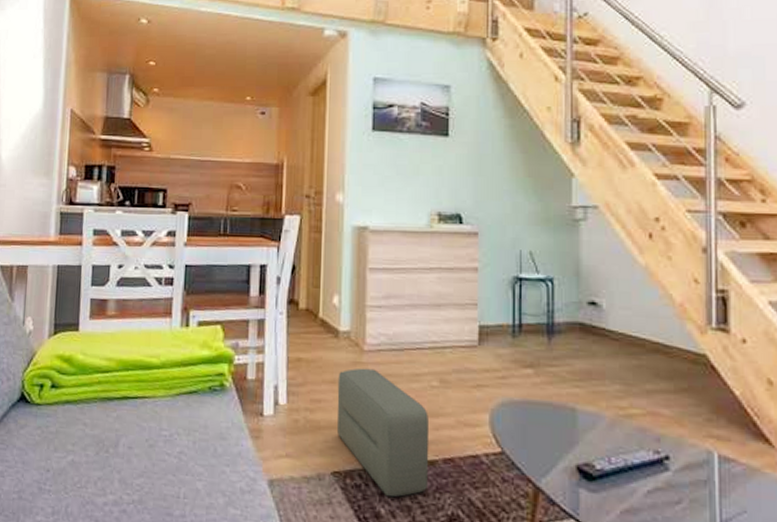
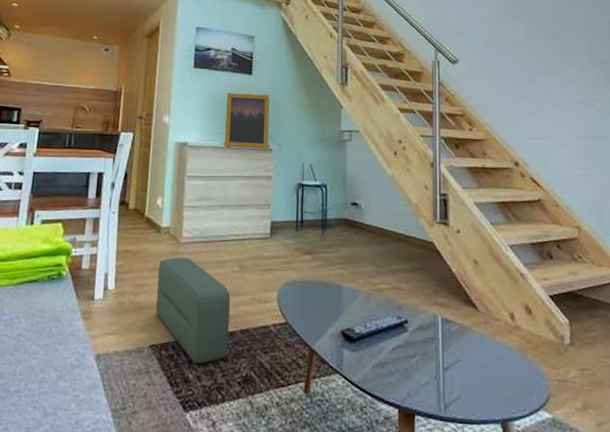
picture frame: none [415,161,474,233] -> present [225,93,270,149]

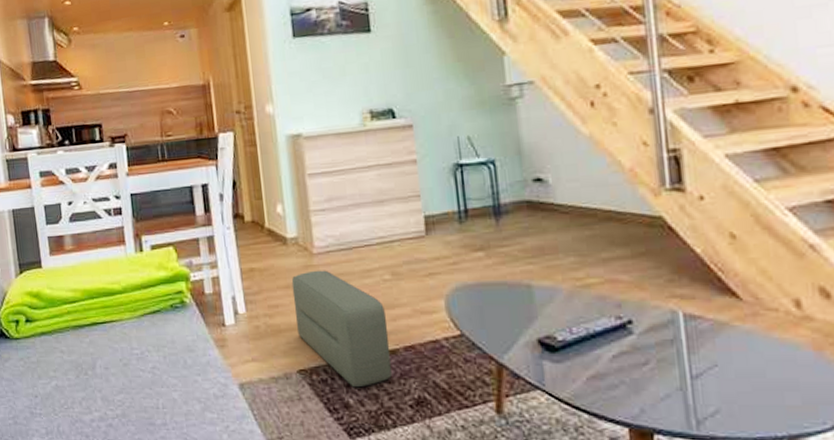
picture frame: present [225,93,270,149] -> none [342,55,408,132]

